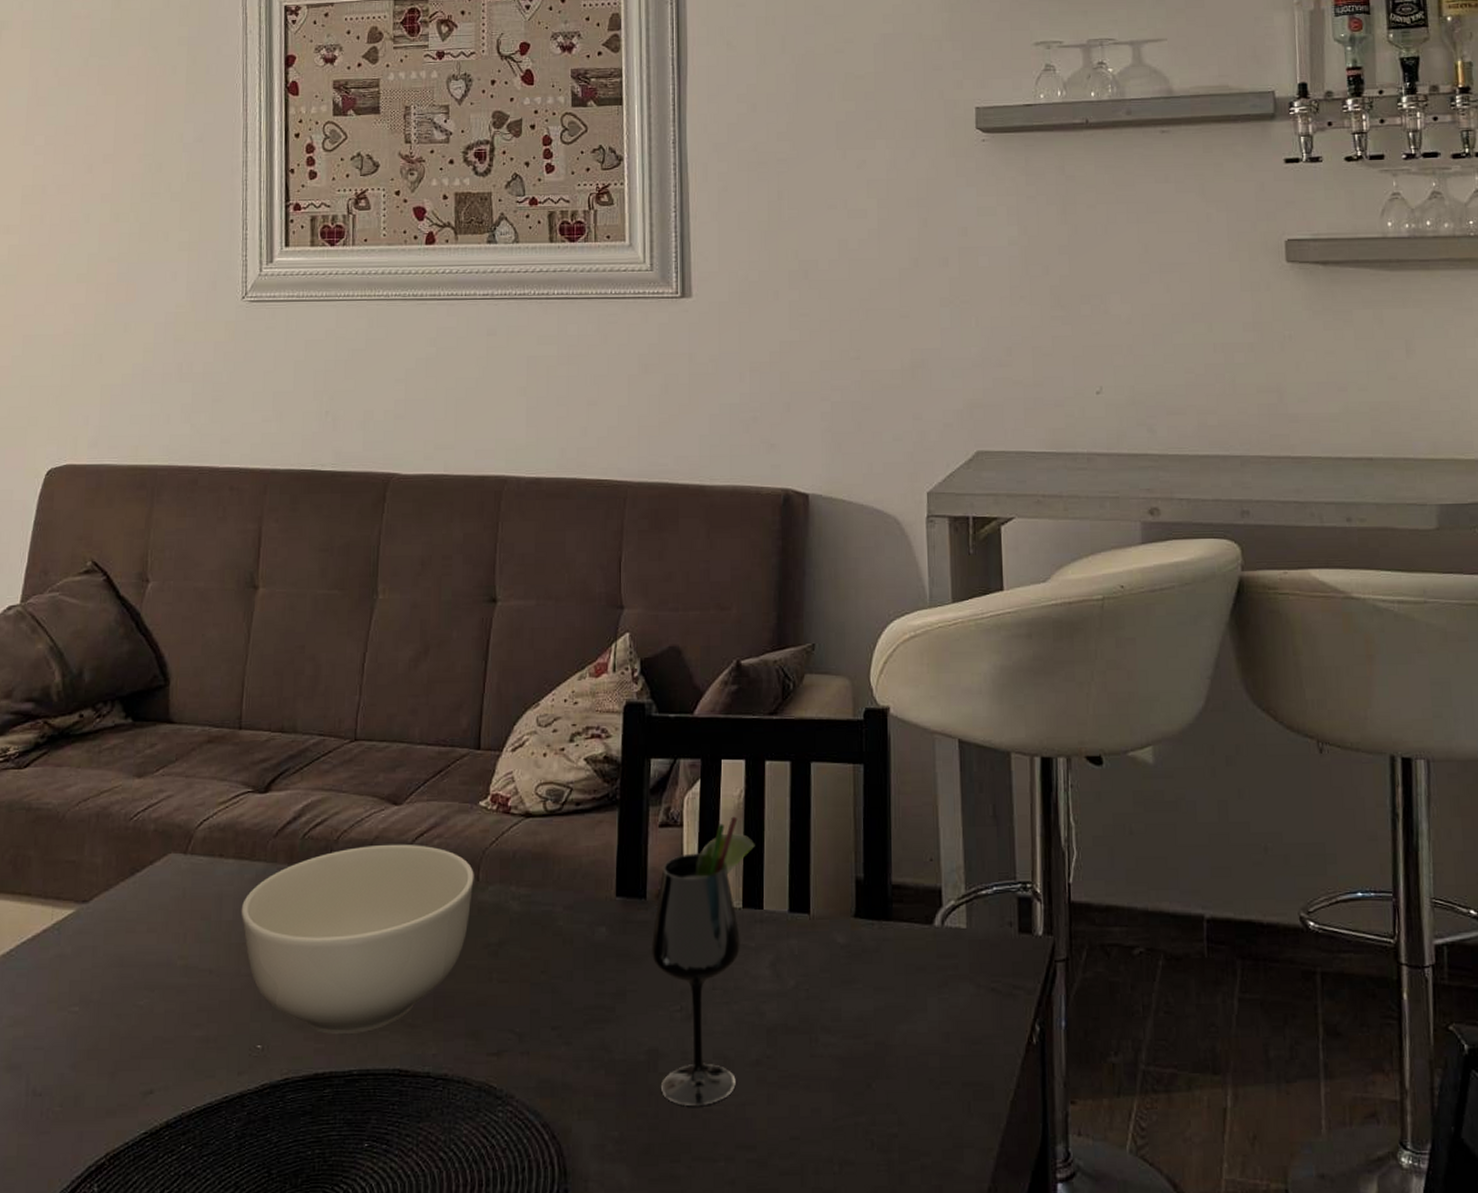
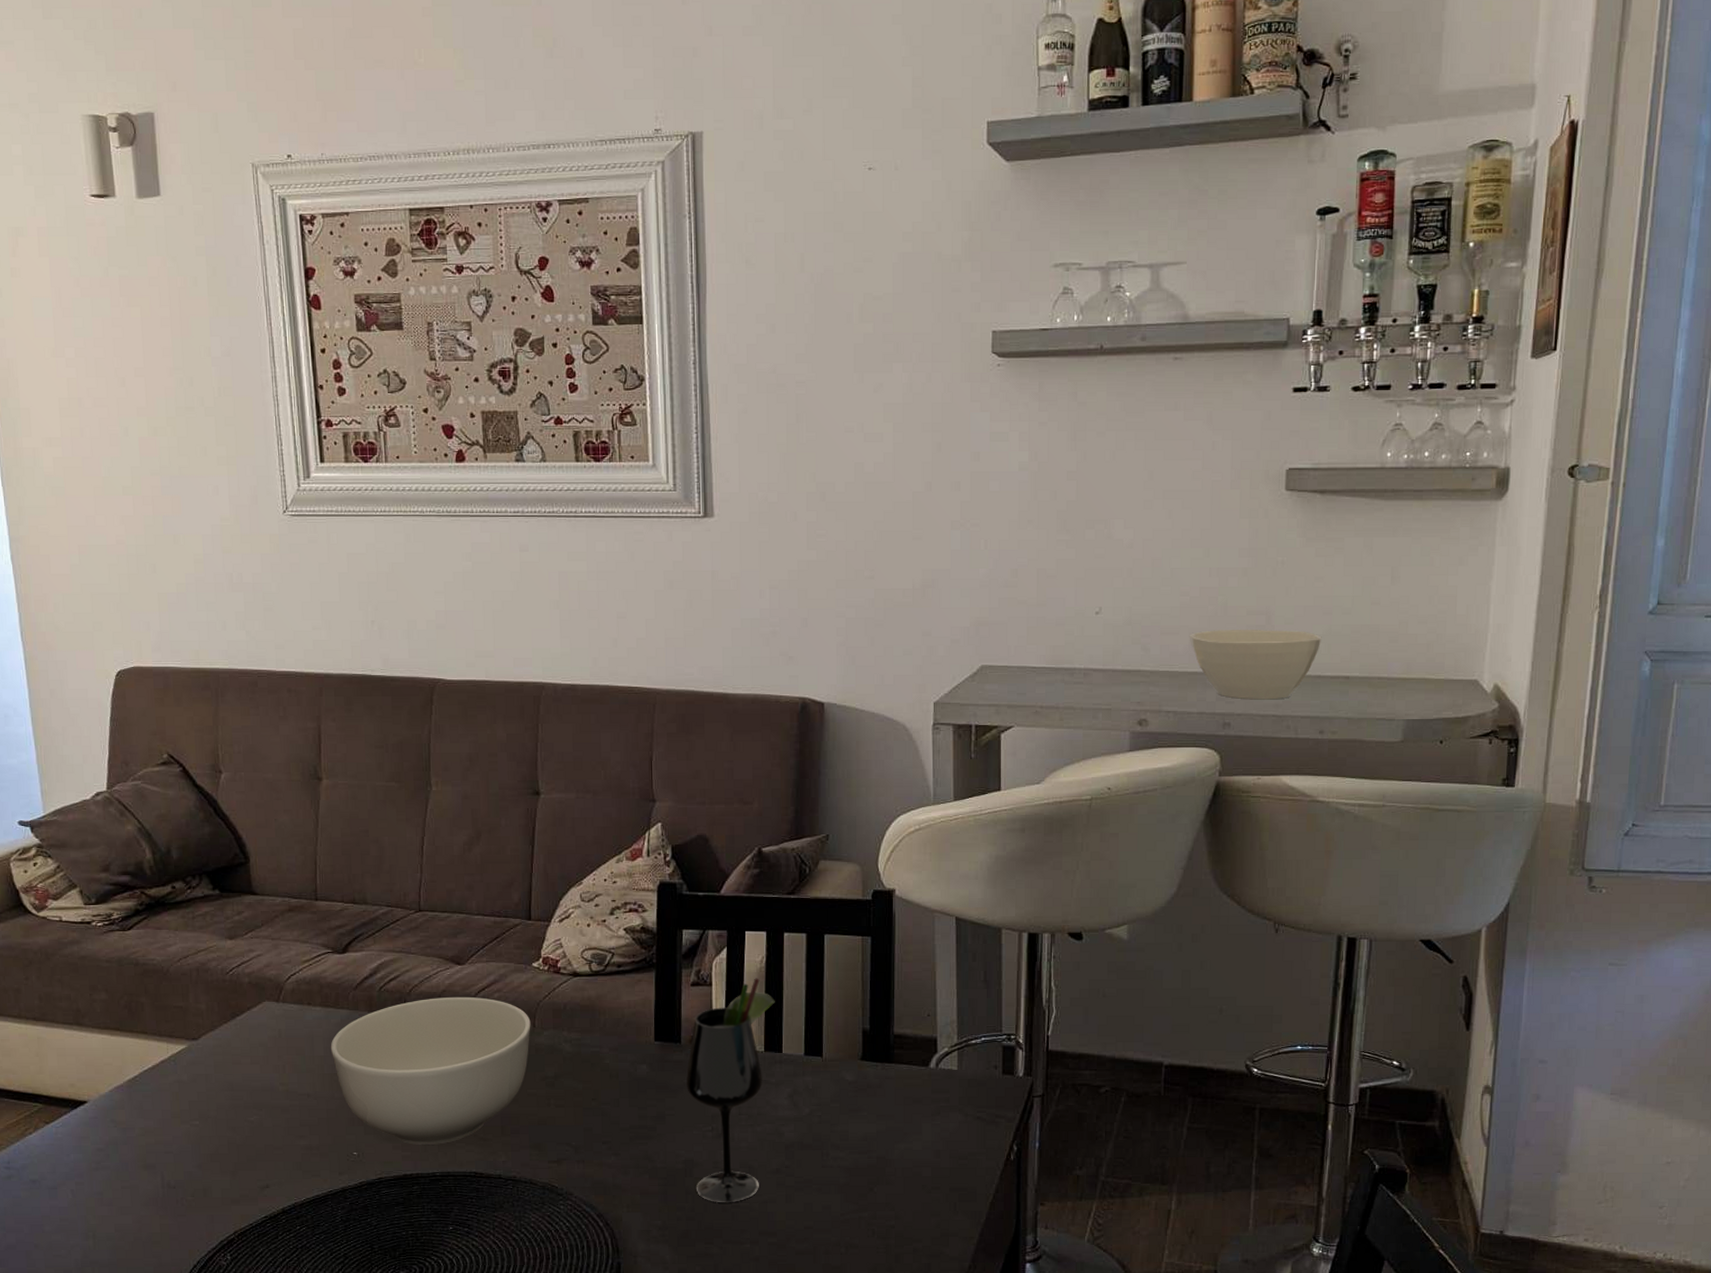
bowl: none [1198,408,1340,485] -> present [1190,630,1322,700]

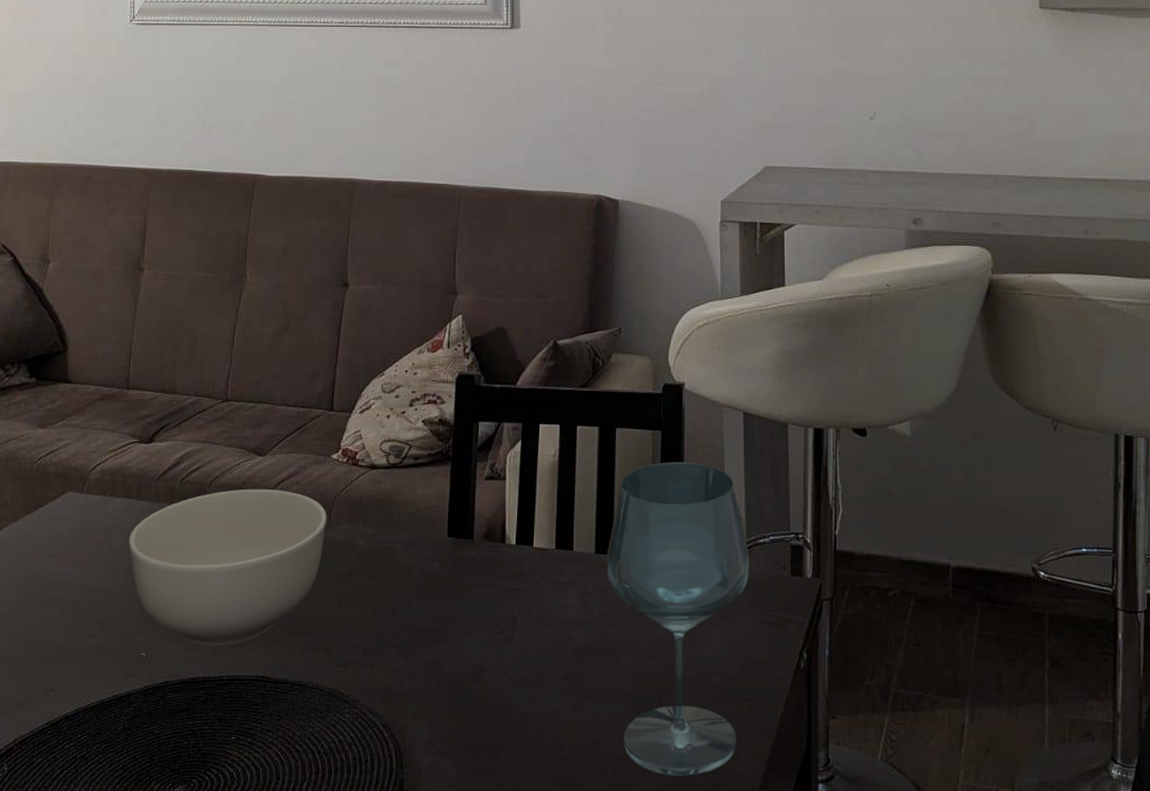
wine glass: present [686,978,775,1203] -> none [478,472,567,713]
wine glass: none [815,967,962,1258] -> present [605,462,751,776]
bowl: present [1190,630,1322,700] -> none [958,135,1081,201]

